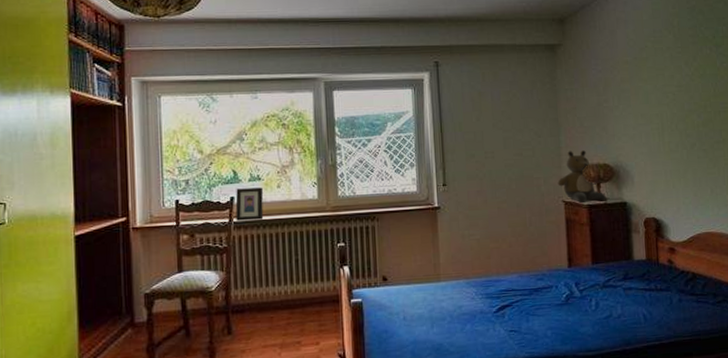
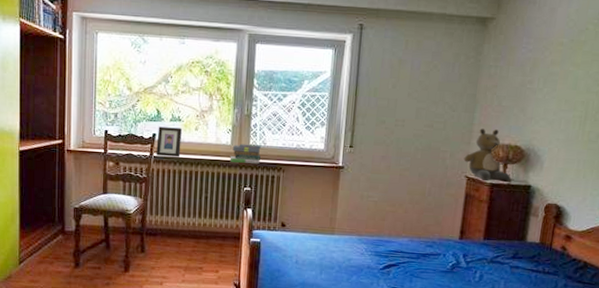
books: none [318,195,352,217] -> present [230,144,261,164]

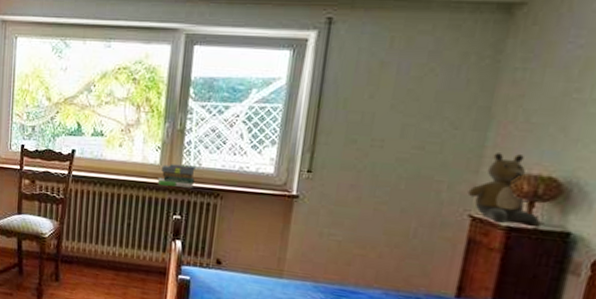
picture frame: present [156,126,182,157] -> none [75,142,104,177]

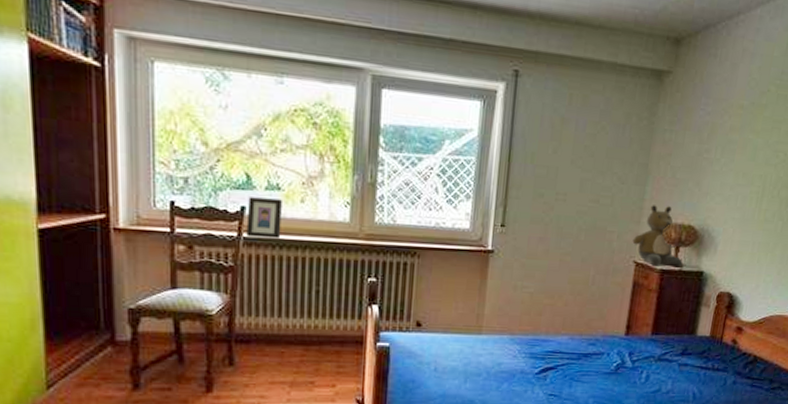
picture frame: none [75,142,104,177] -> present [246,197,282,239]
books: present [157,164,196,188] -> none [348,221,390,247]

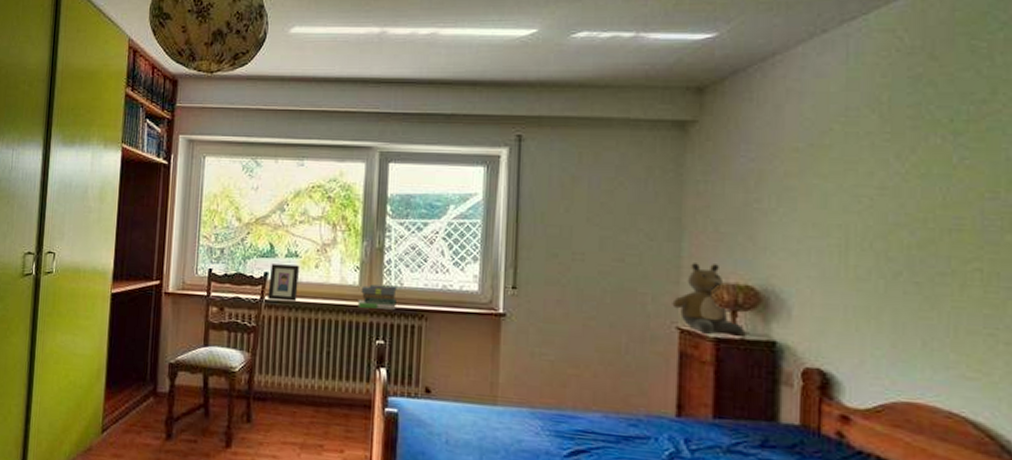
books: none [348,221,390,247] -> present [357,284,397,310]

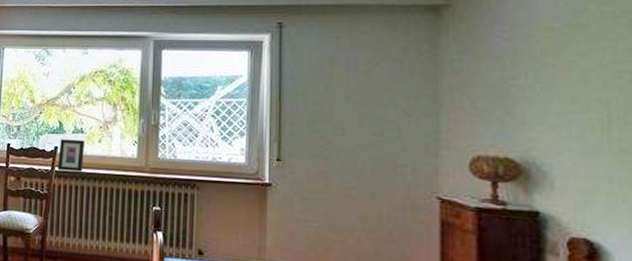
books: present [357,284,397,310] -> none [136,157,171,180]
bear: present [672,263,744,336] -> none [432,137,506,206]

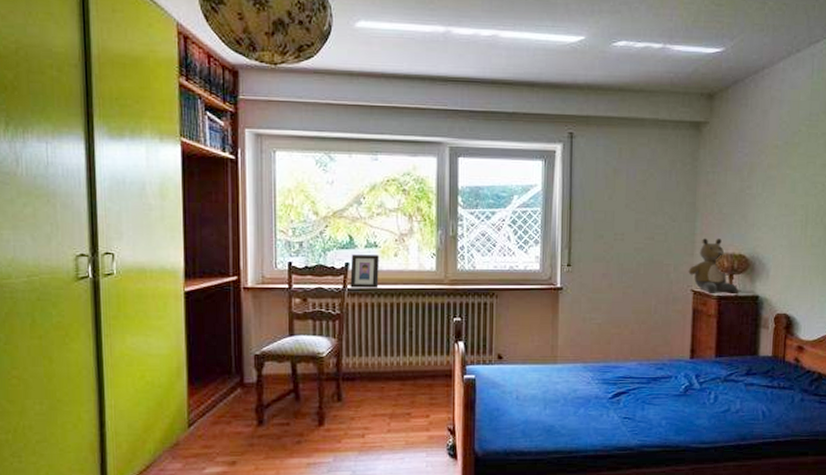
bear: none [432,137,506,206] -> present [688,238,738,293]

